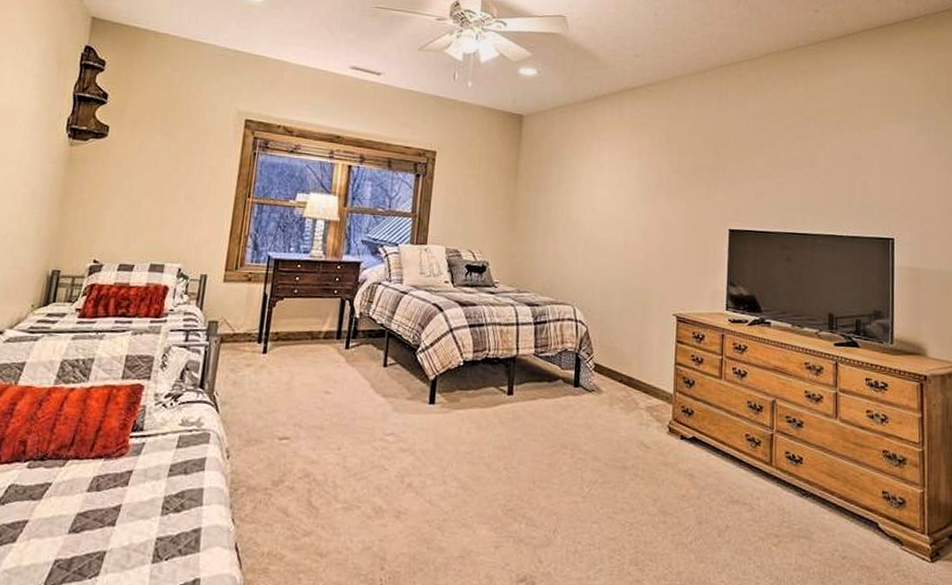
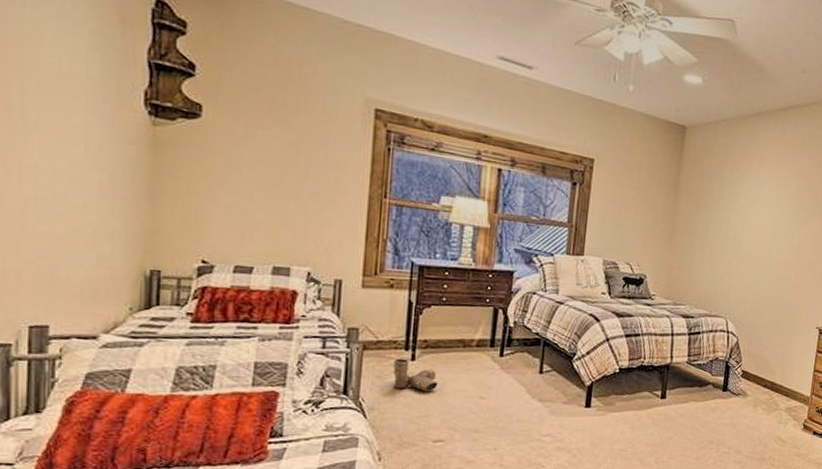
boots: none [246,351,287,386] -> present [392,358,439,392]

